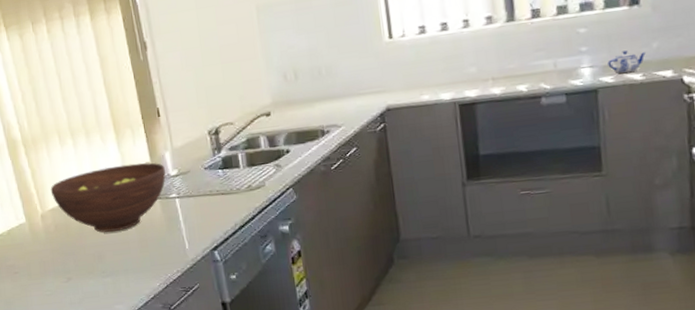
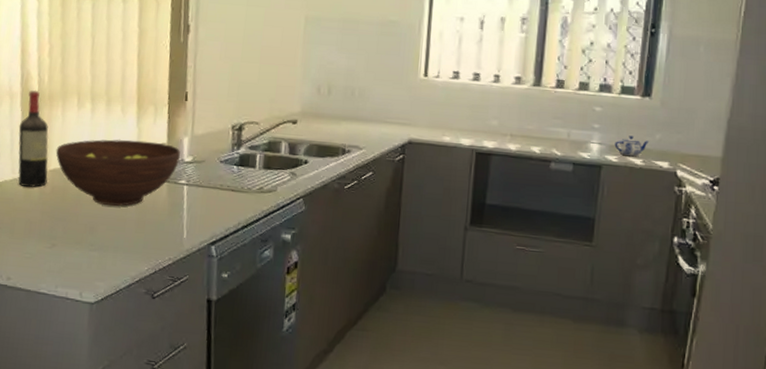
wine bottle: none [12,137,50,230] -> present [18,90,49,187]

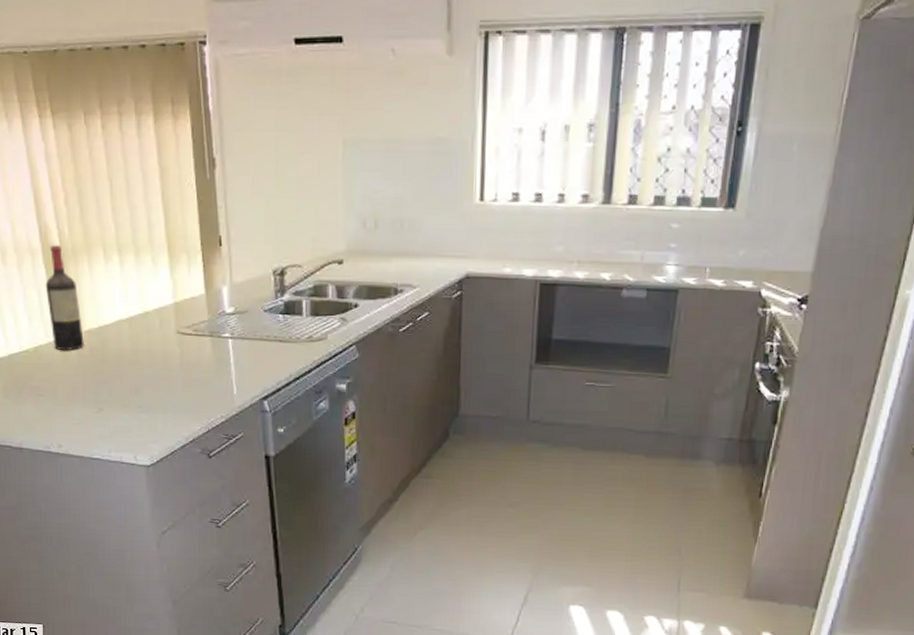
fruit bowl: present [55,139,180,206] -> none [88,293,220,366]
teapot: present [614,136,649,156] -> none [693,254,731,276]

